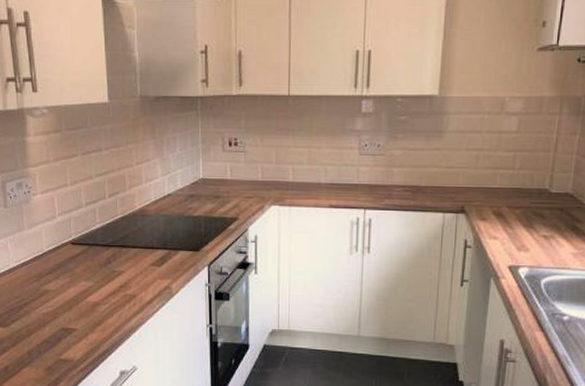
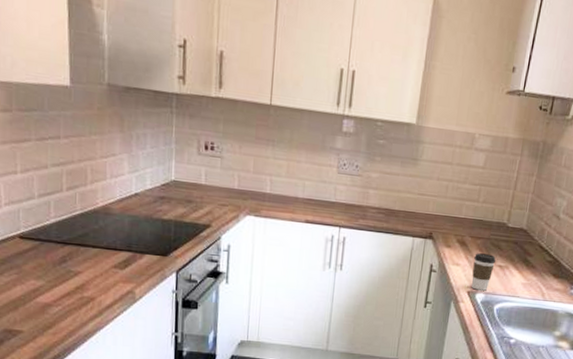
coffee cup: none [512,224,539,264] -> present [471,253,496,291]

